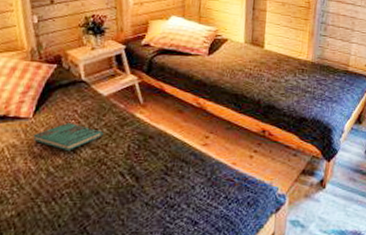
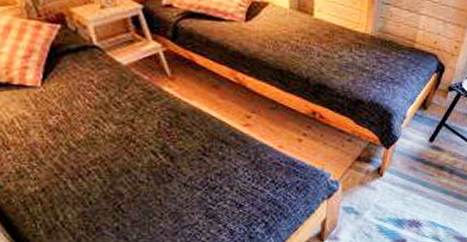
book: present [33,123,103,150] -> none [45,94,127,125]

